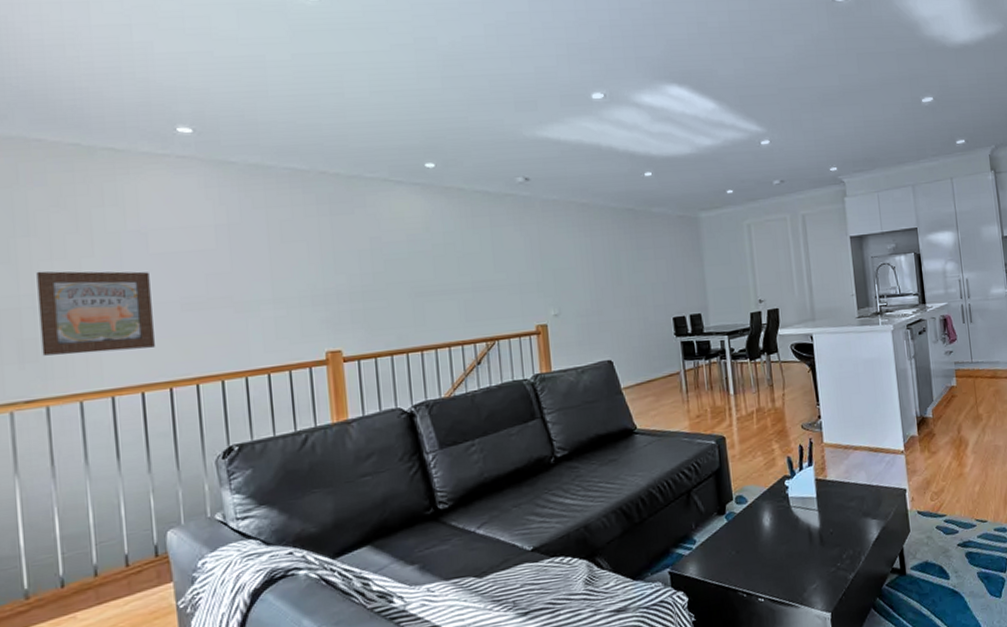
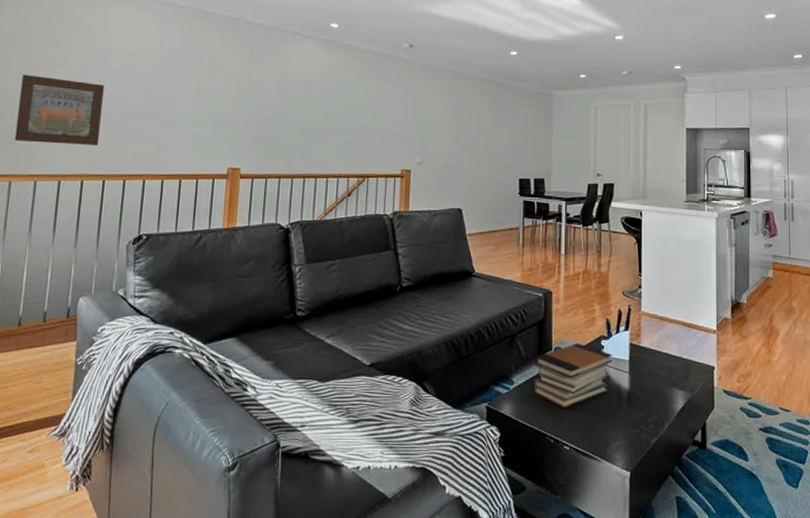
book stack: none [715,487,800,559] -> present [533,342,613,408]

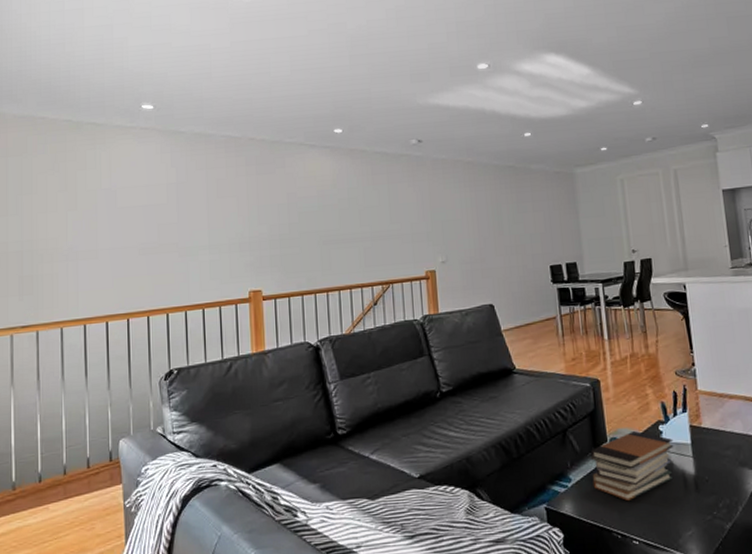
wall art: present [14,74,104,145] -> none [35,221,118,290]

